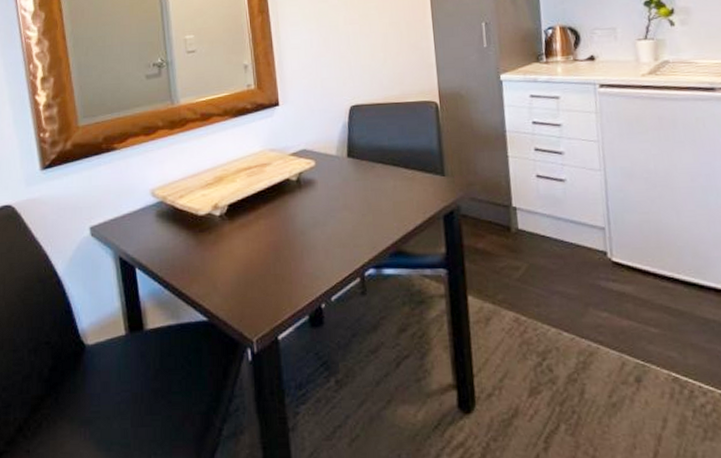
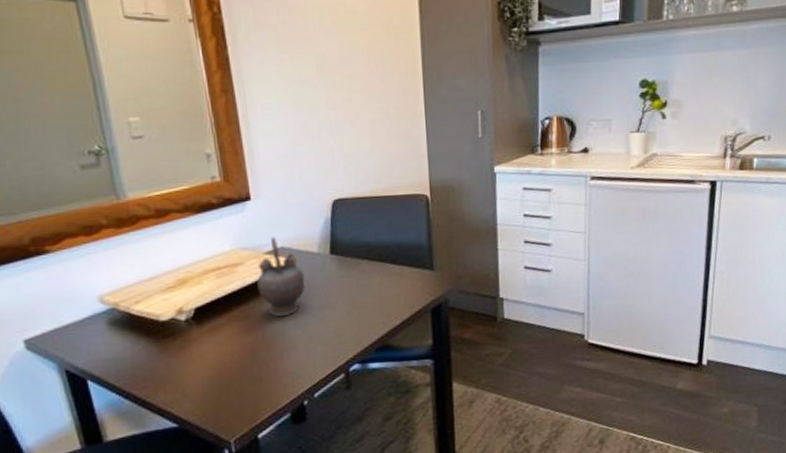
teapot: none [282,139,325,217] -> present [257,236,306,317]

